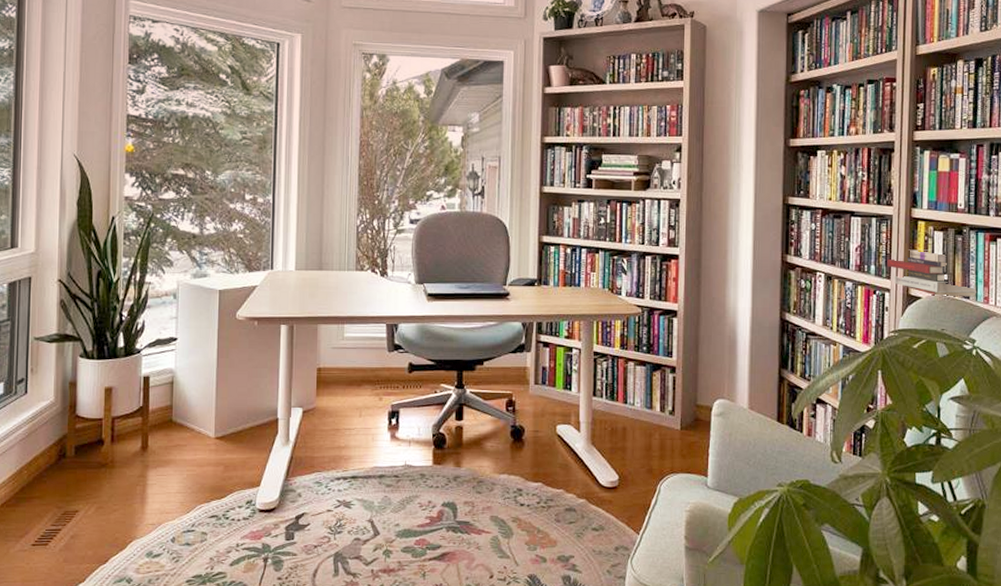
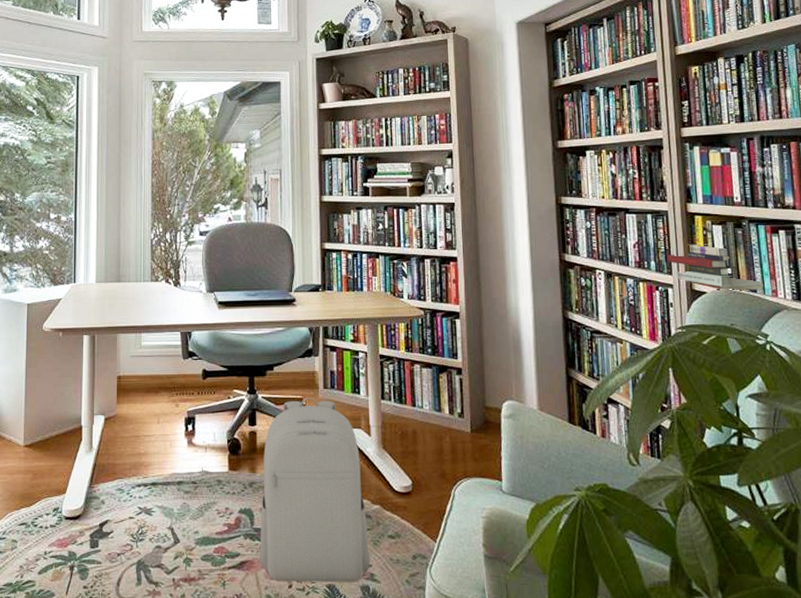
backpack: none [460,393,573,573] -> present [258,397,371,582]

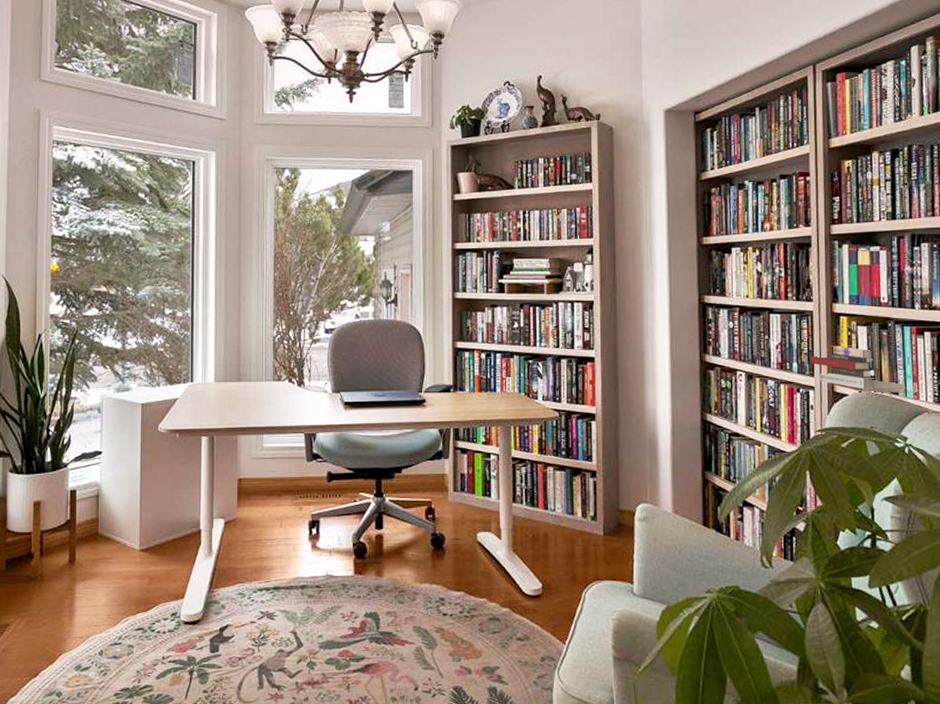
backpack: present [258,397,371,582] -> none [384,500,499,684]

